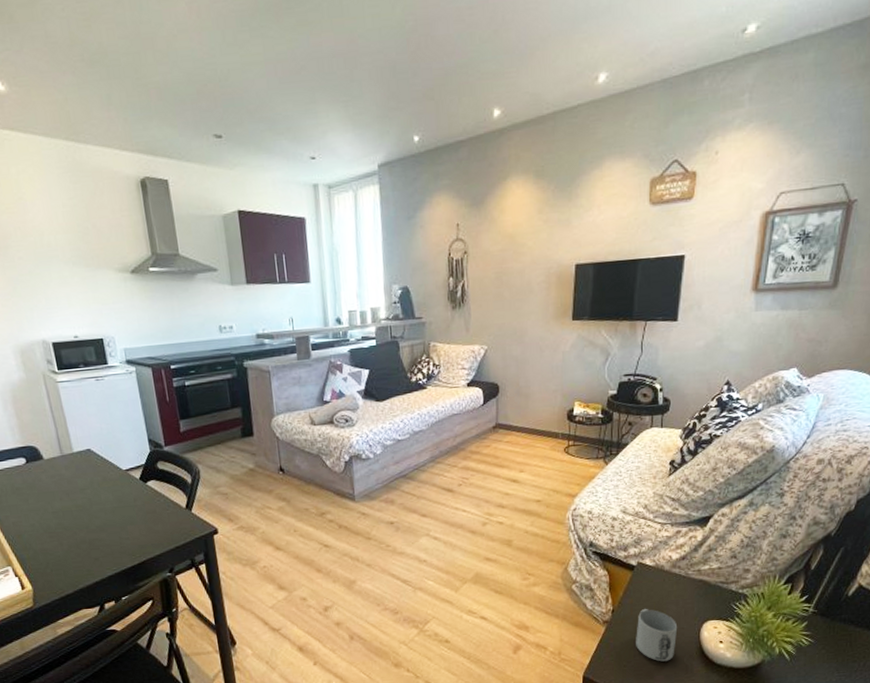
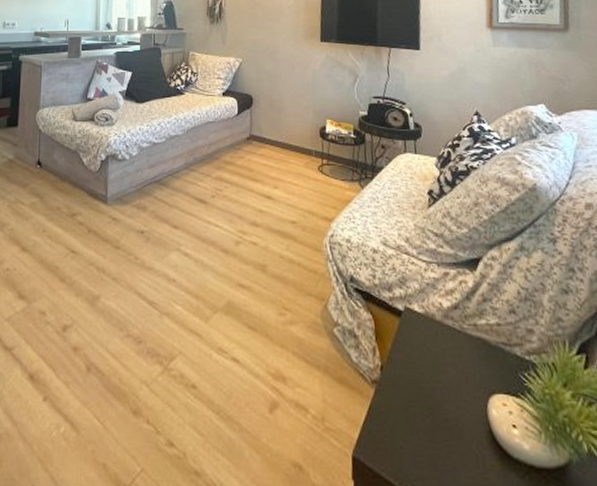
mug: present [636,608,678,662] -> none [411,368,460,447]

